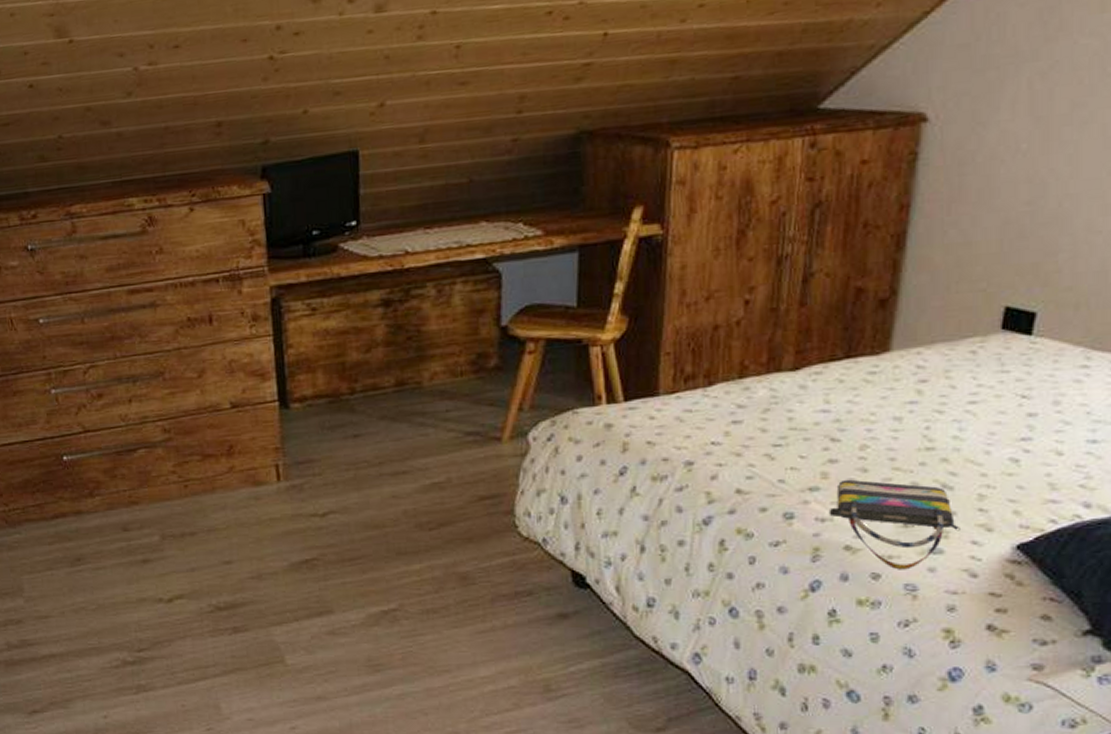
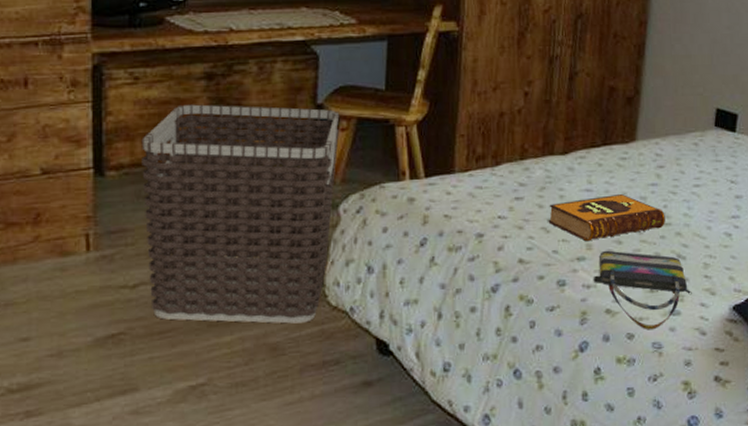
clothes hamper: none [322,330,527,554] -> present [141,104,340,324]
hardback book: none [773,413,927,470] -> present [548,193,665,242]

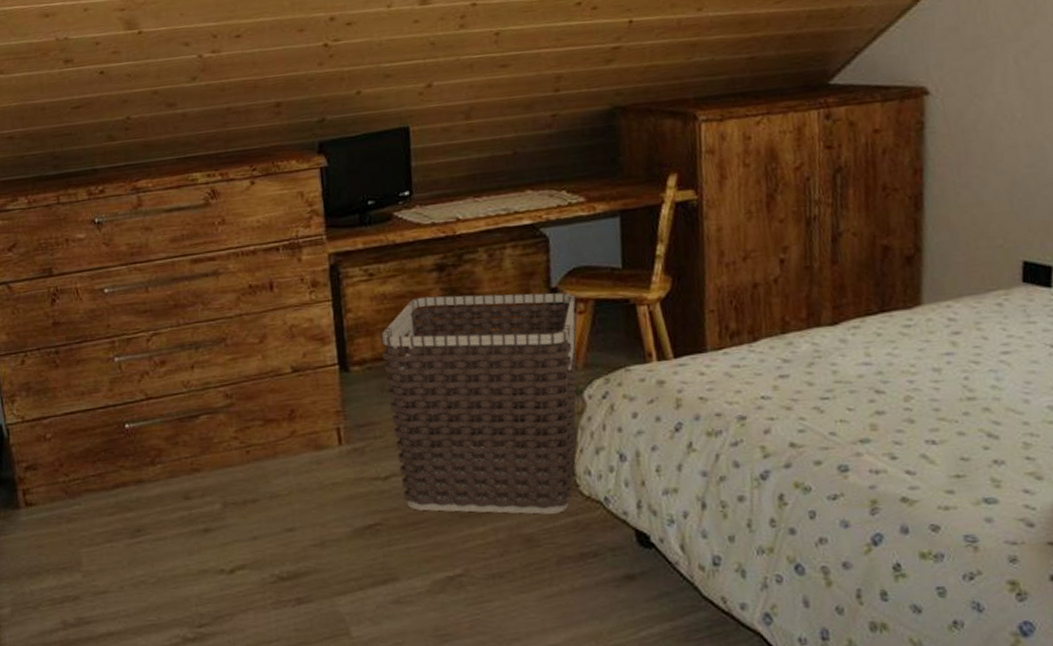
hardback book: present [548,193,665,242] -> none [820,365,968,422]
tote bag: present [593,250,692,330] -> none [881,430,1011,521]

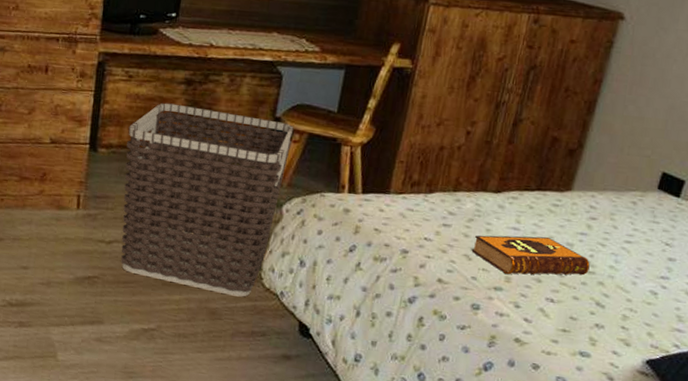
hardback book: none [820,365,968,422] -> present [471,235,590,276]

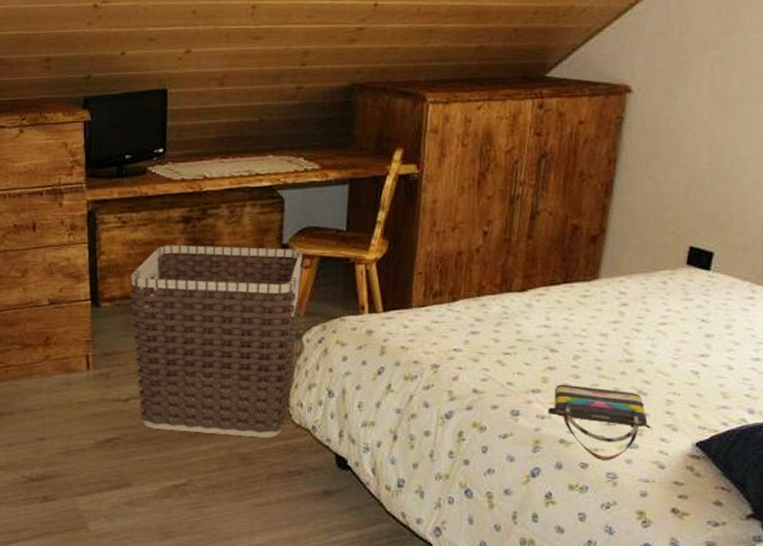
hardback book: present [471,235,590,276] -> none [503,330,627,375]
tote bag: none [506,285,606,366] -> present [547,384,652,461]

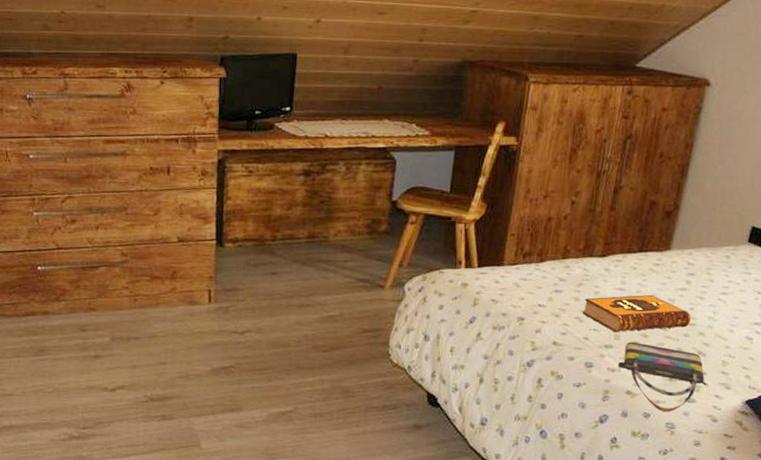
clothes hamper: present [130,244,304,438] -> none [252,194,410,374]
hardback book: none [503,330,627,375] -> present [582,294,691,333]

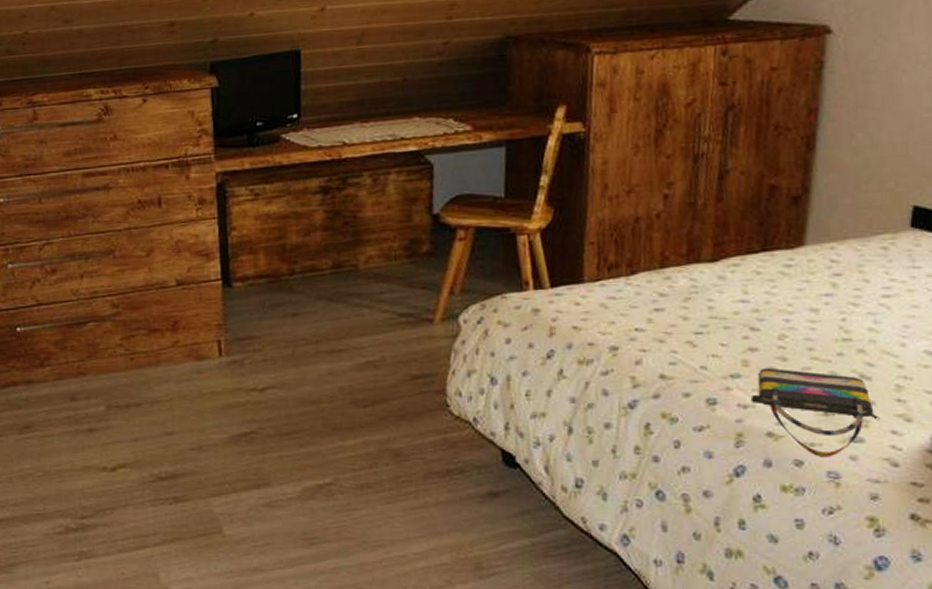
hardback book: present [582,294,691,333] -> none [694,304,844,358]

